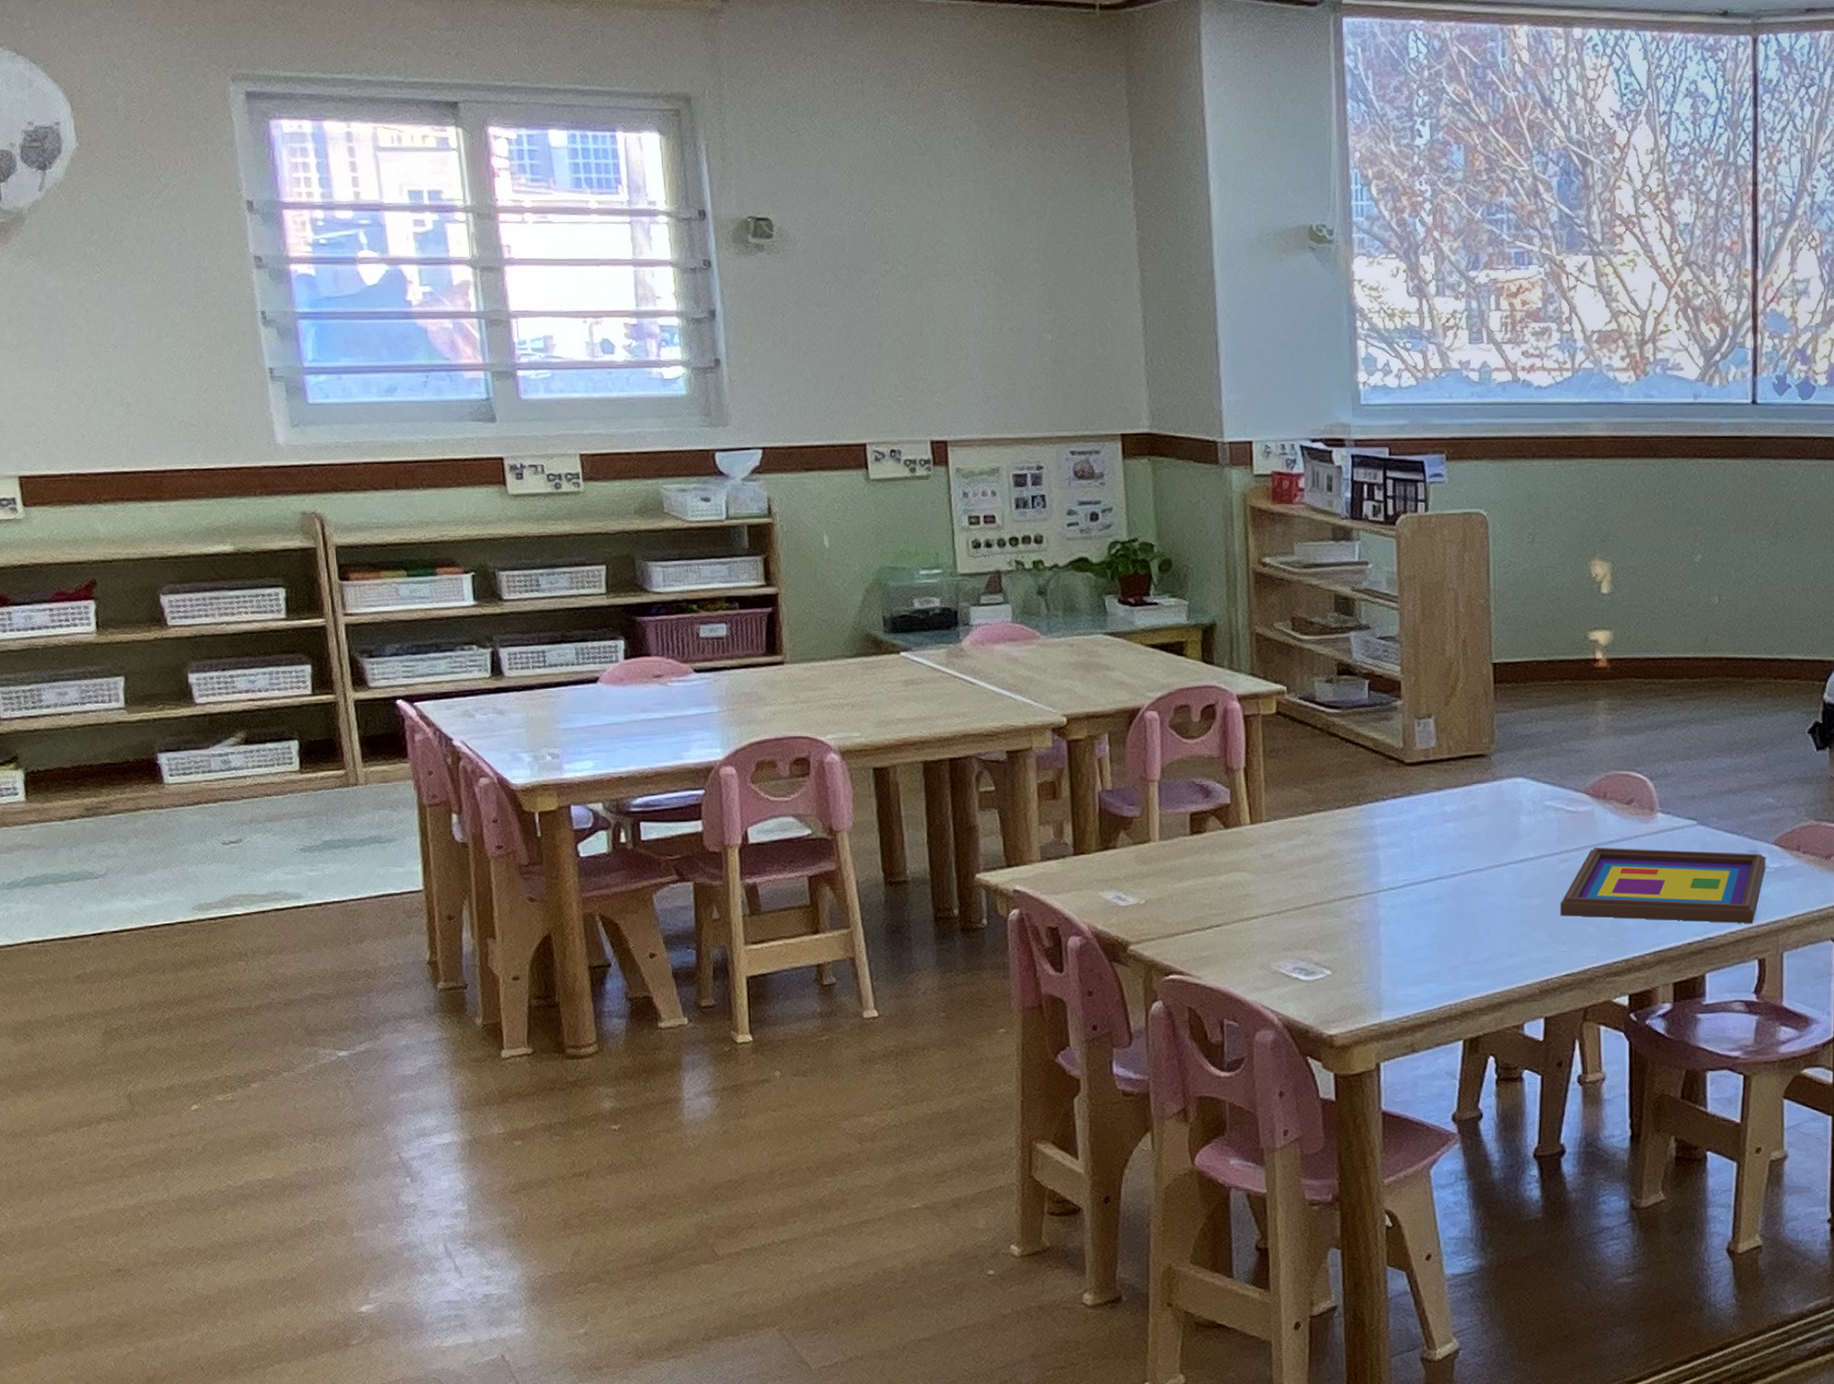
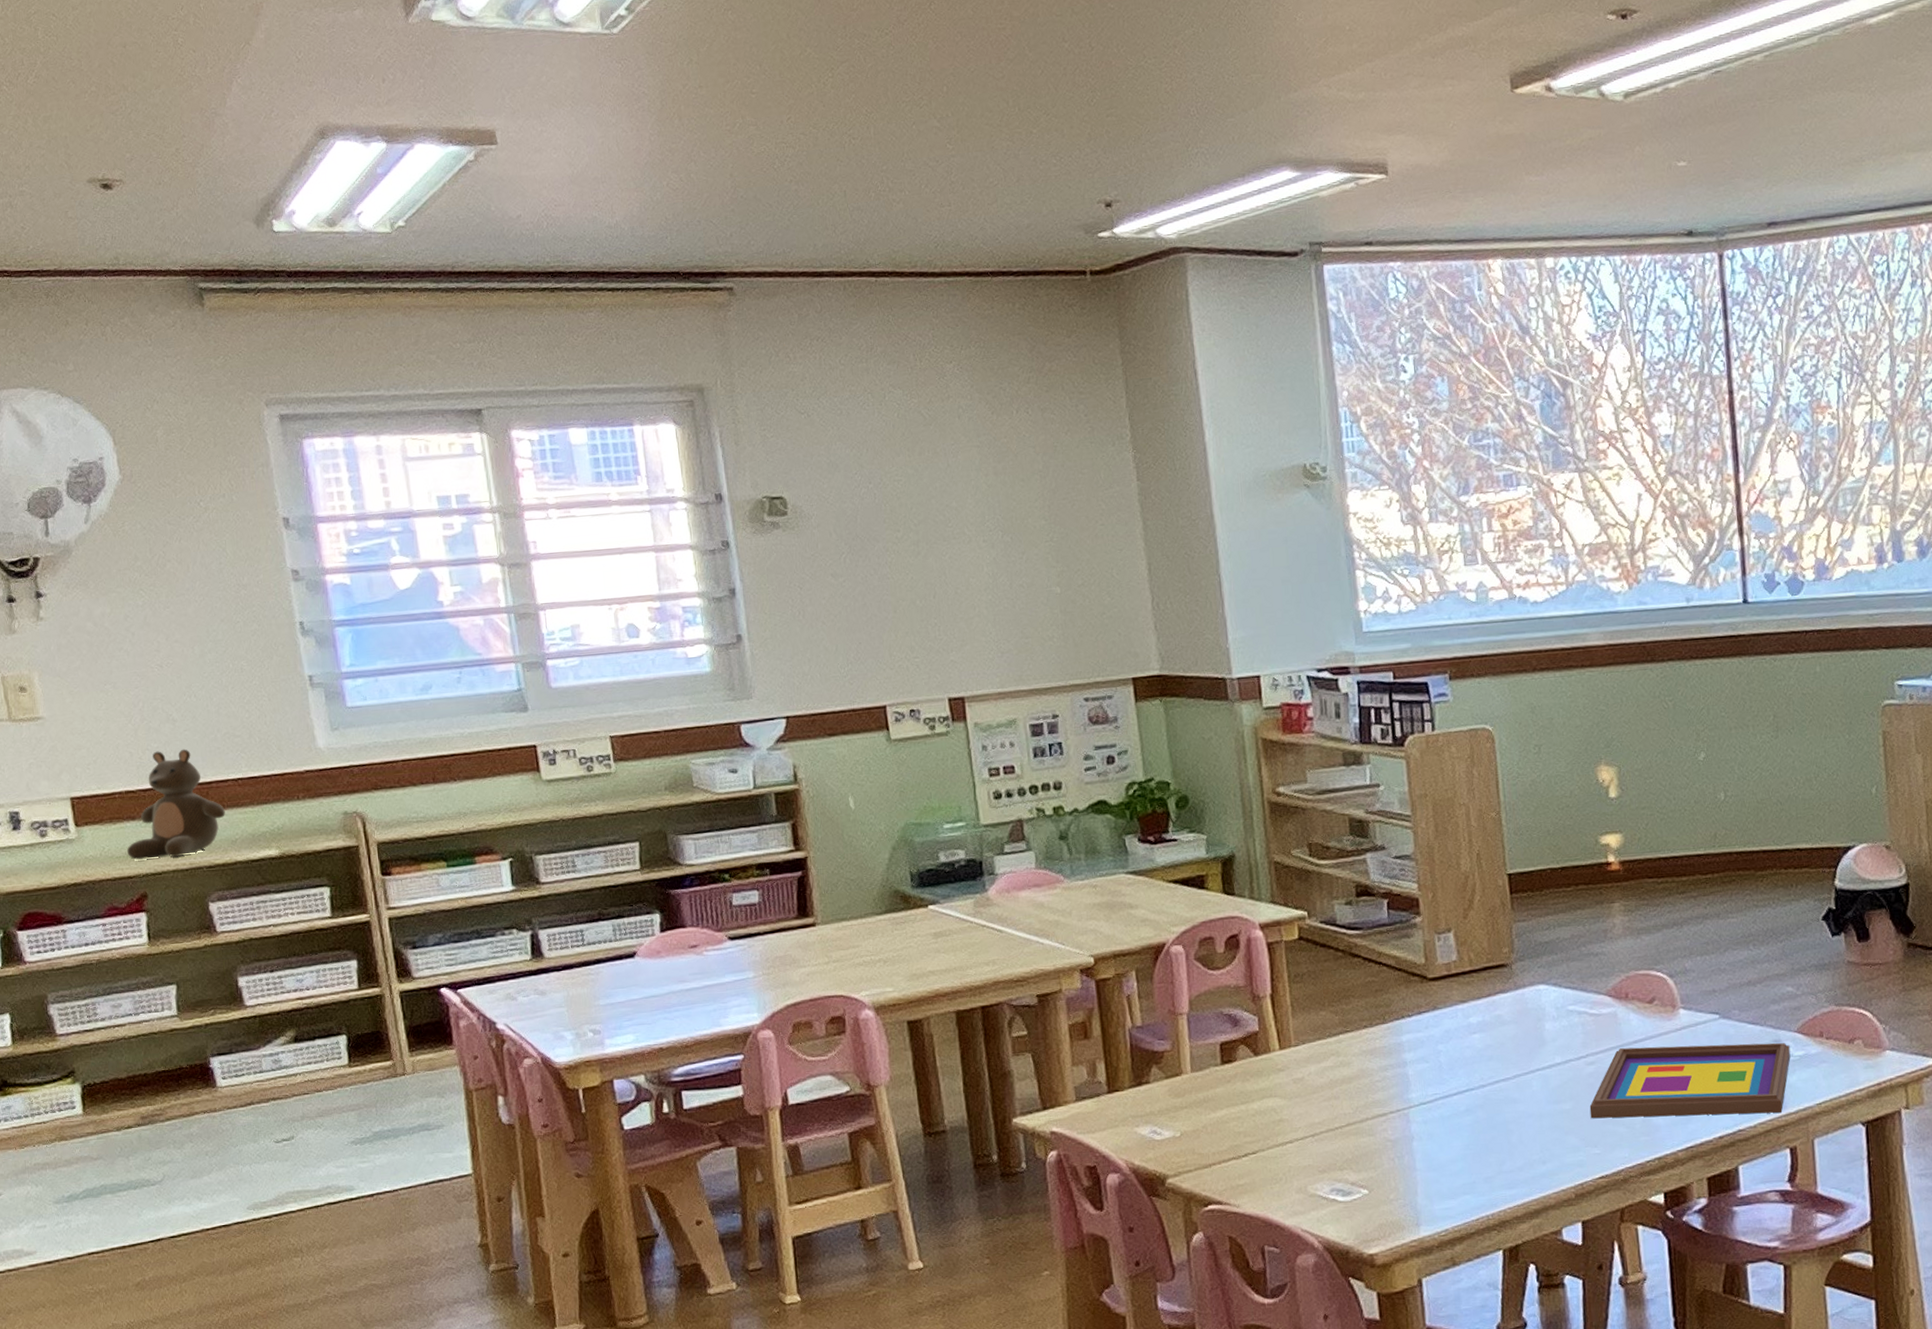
stuffed bear: none [76,434,179,545] -> present [126,749,225,860]

